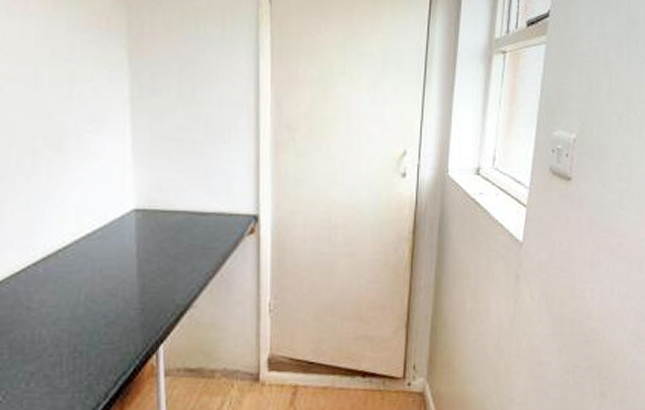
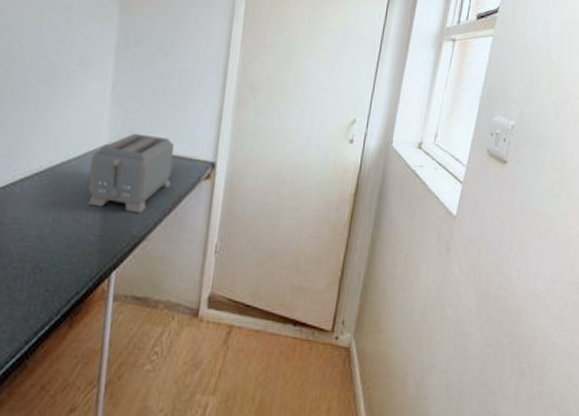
toaster: none [119,192,212,279] -> present [88,133,175,213]

